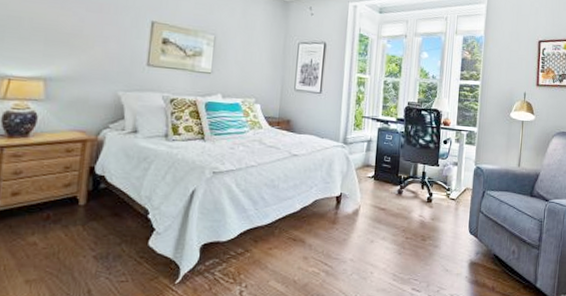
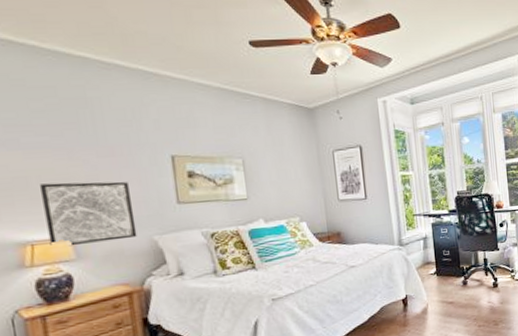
wall art: none [25,26,108,90] -> present [40,181,137,247]

